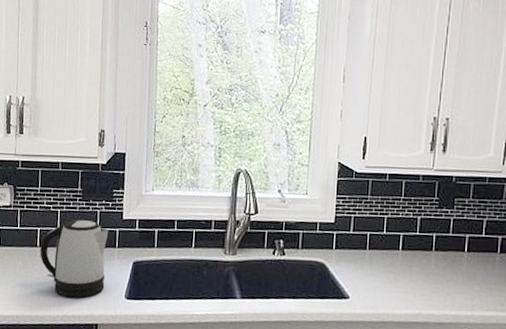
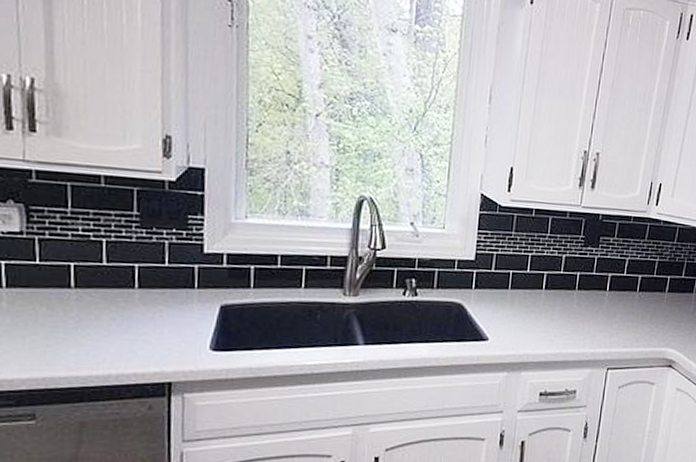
kettle: present [40,220,109,298] -> none [76,253,184,352]

